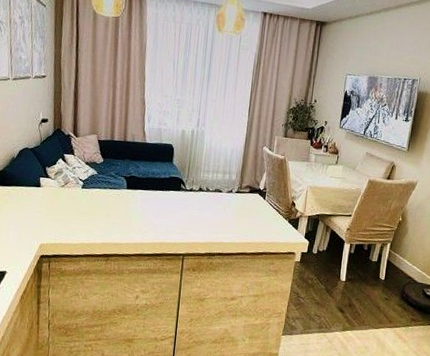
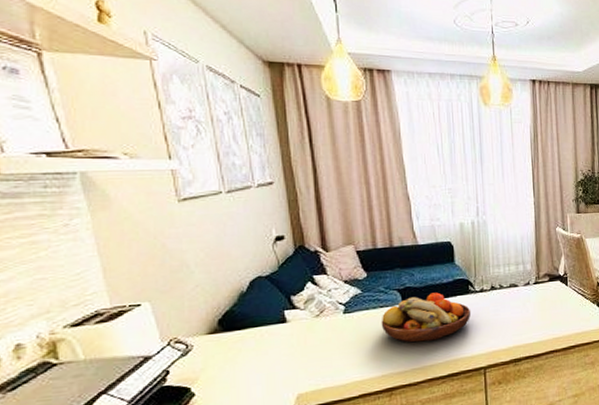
fruit bowl: none [108,184,180,224] -> present [381,292,472,342]

